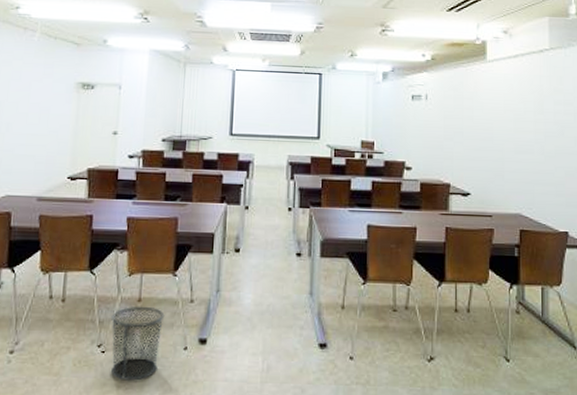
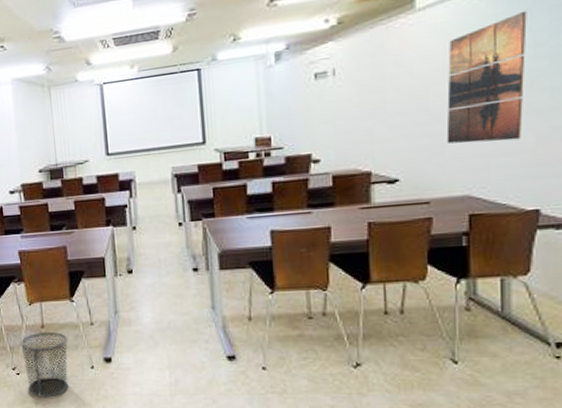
wall art: none [505,77,560,174] -> present [446,10,527,144]

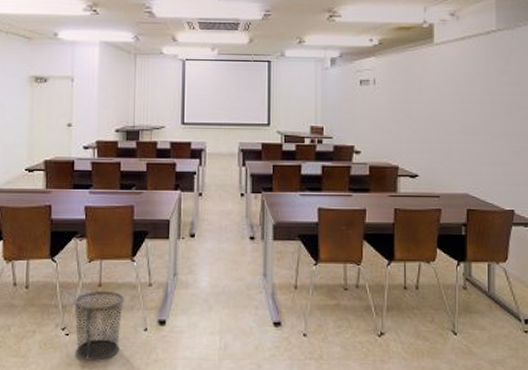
wall art: present [446,10,527,144] -> none [453,58,506,154]

